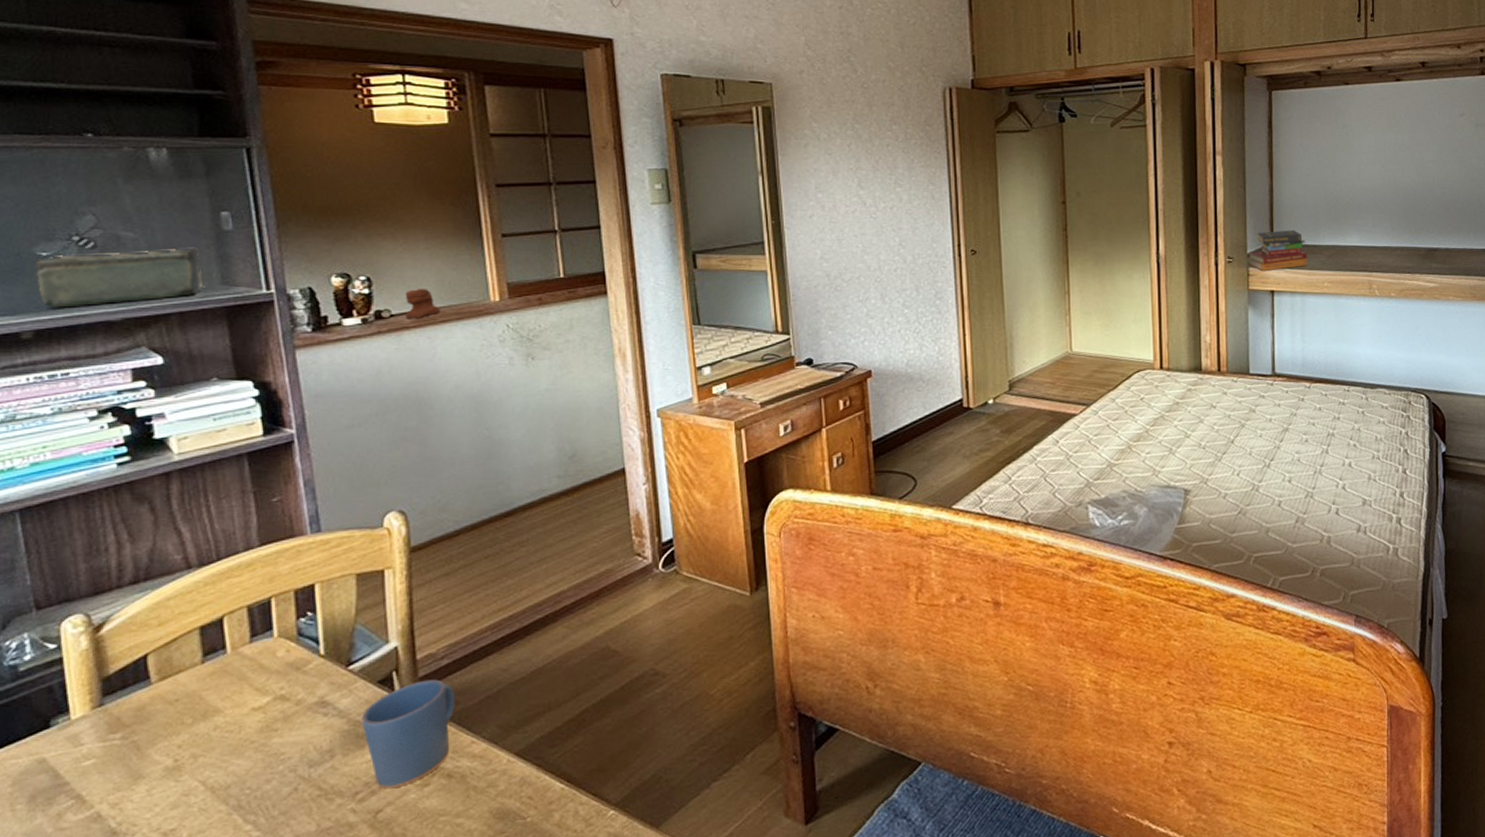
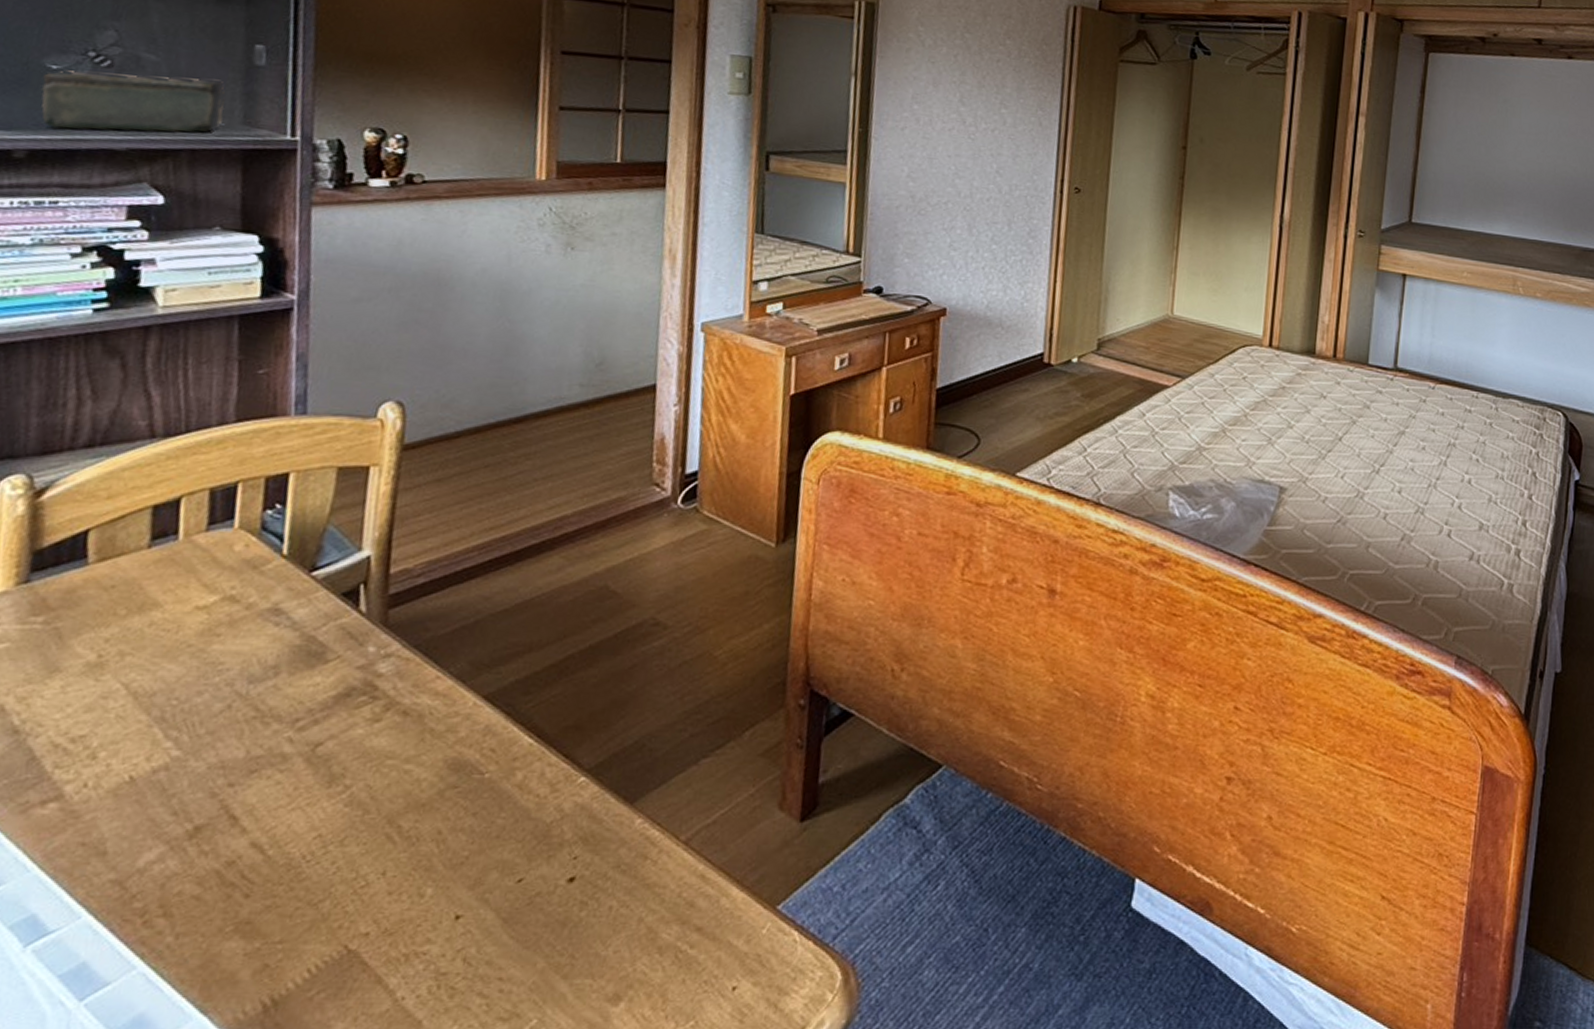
mug: present [361,679,456,789] -> none [316,598,427,720]
figurine: present [405,289,442,319] -> none [439,155,480,190]
books: present [1249,230,1308,272] -> none [1382,207,1449,252]

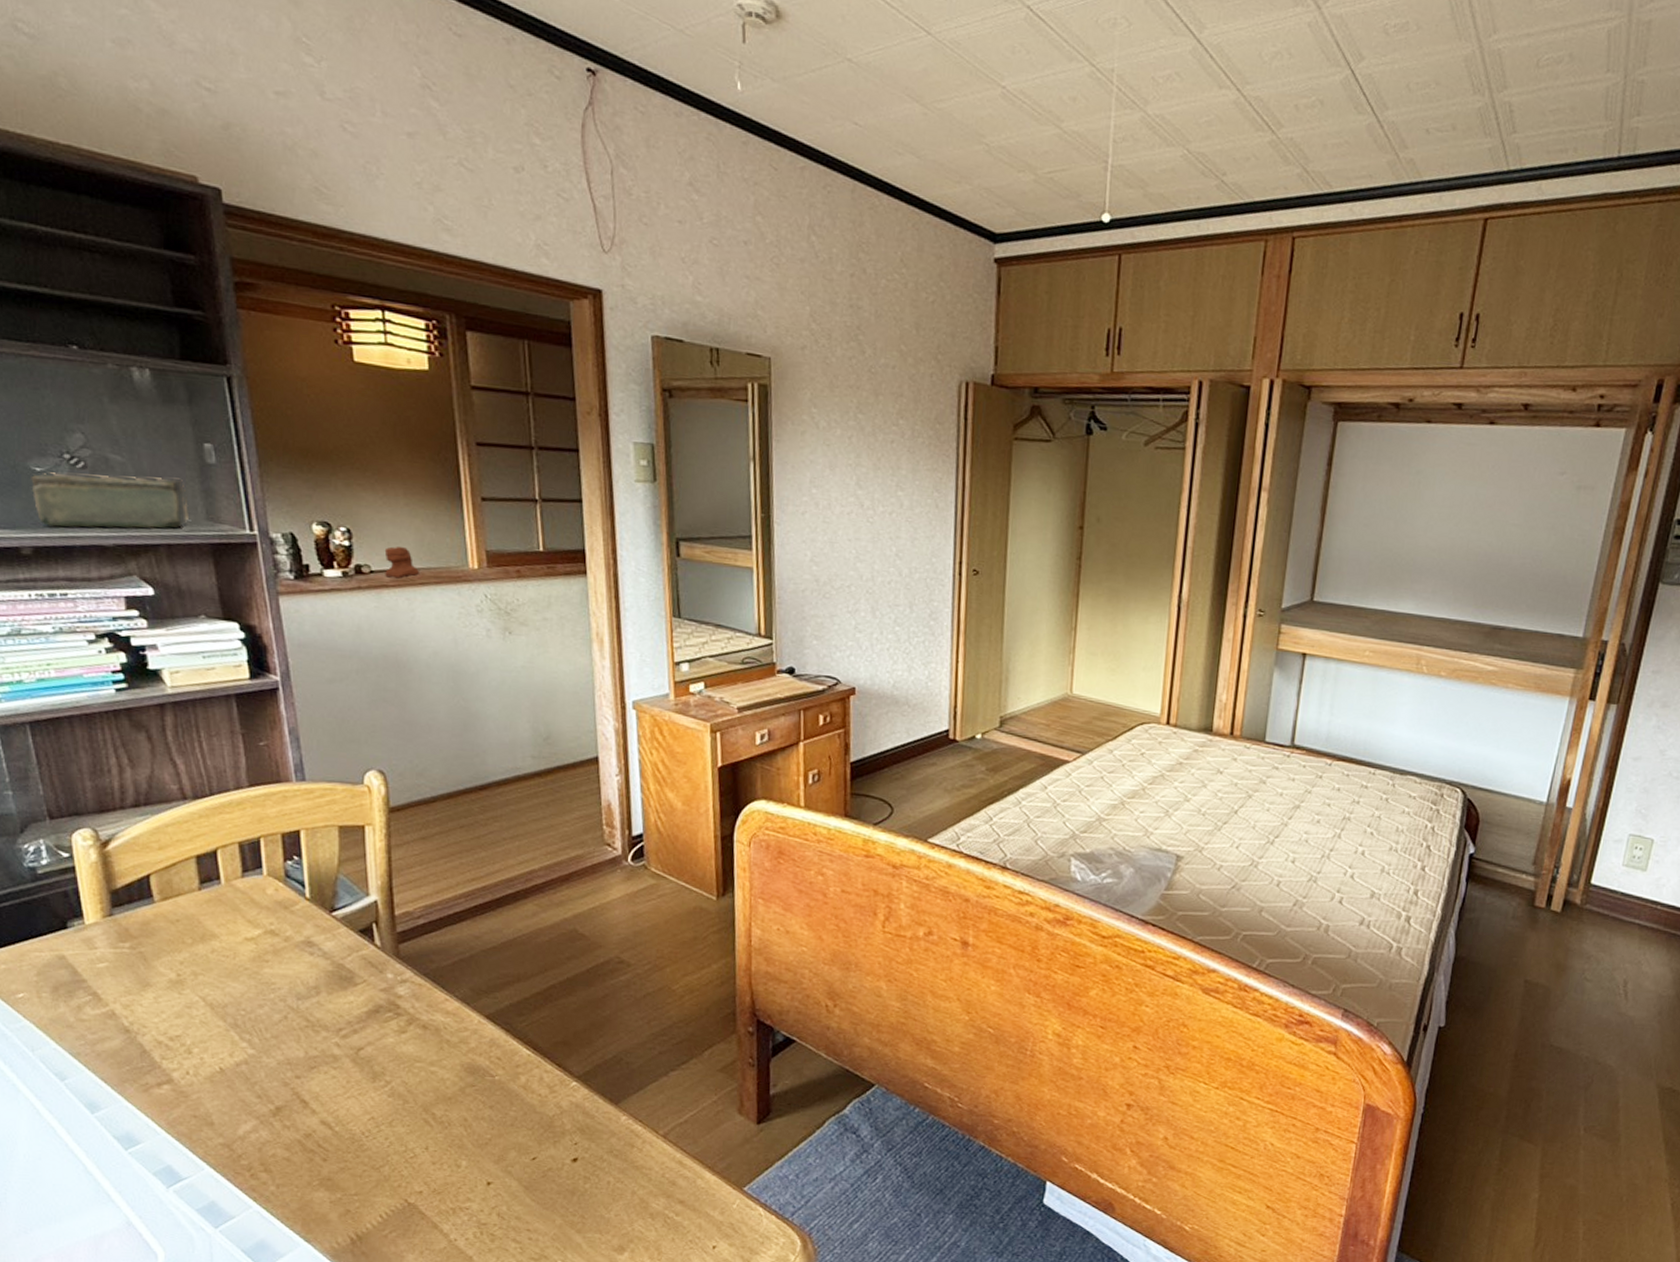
figurine: none [439,155,480,190] -> present [384,546,420,579]

